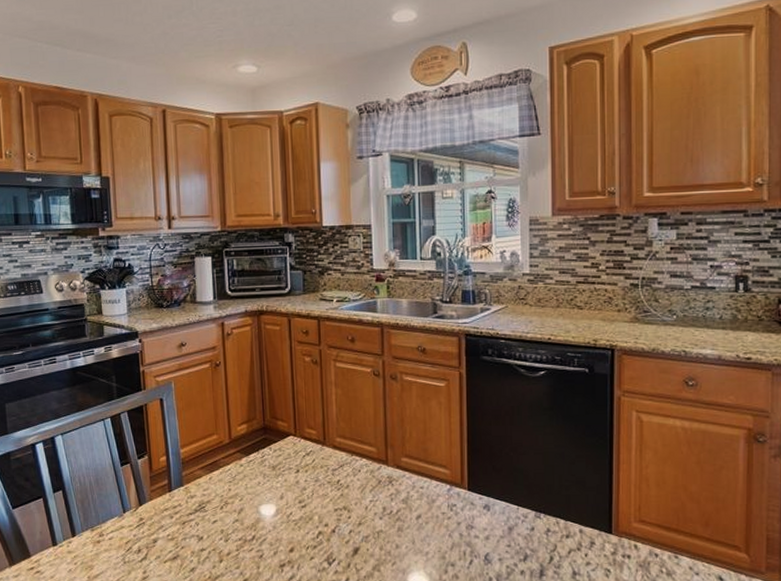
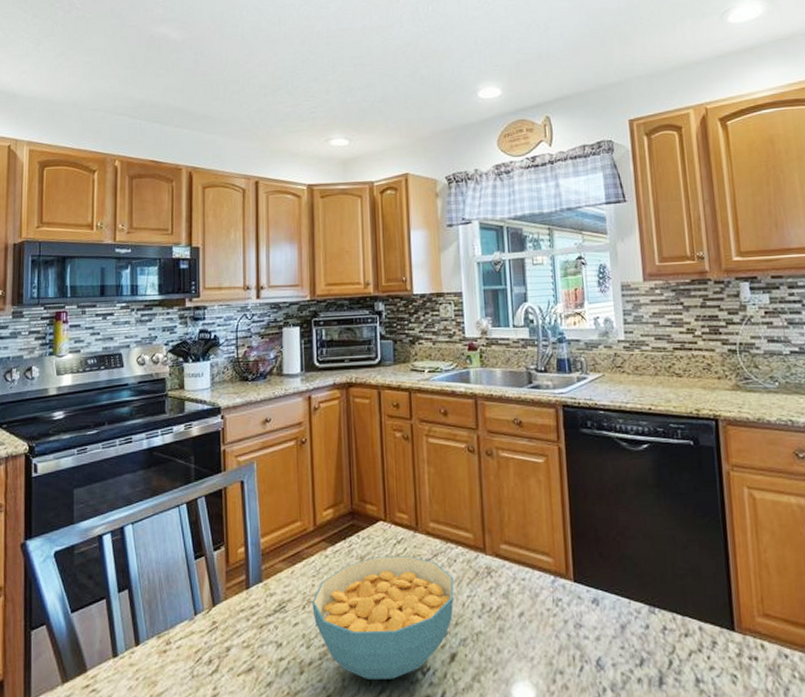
cereal bowl: none [229,466,358,568] -> present [312,556,454,679]

